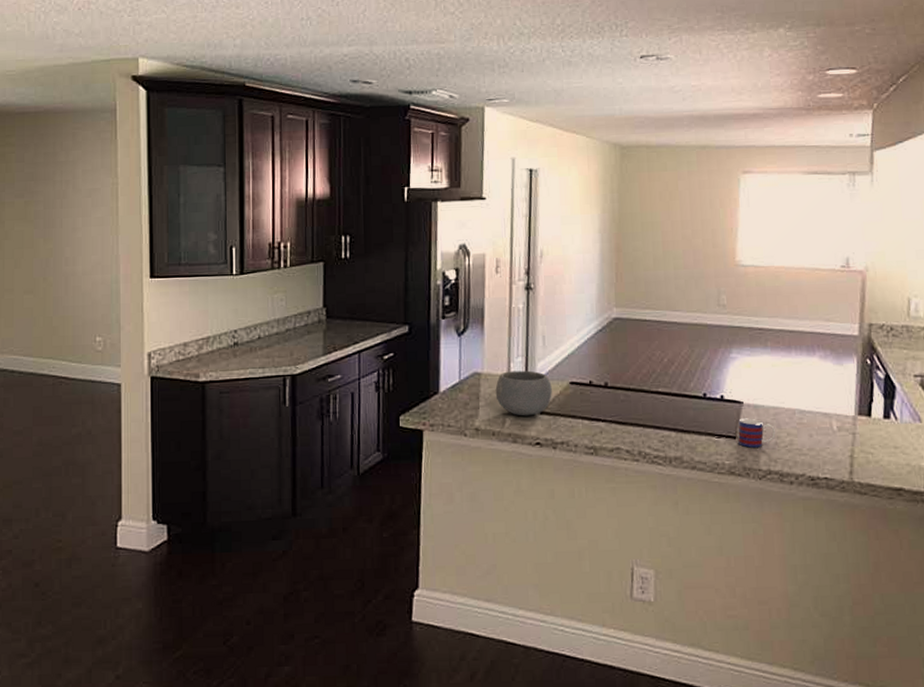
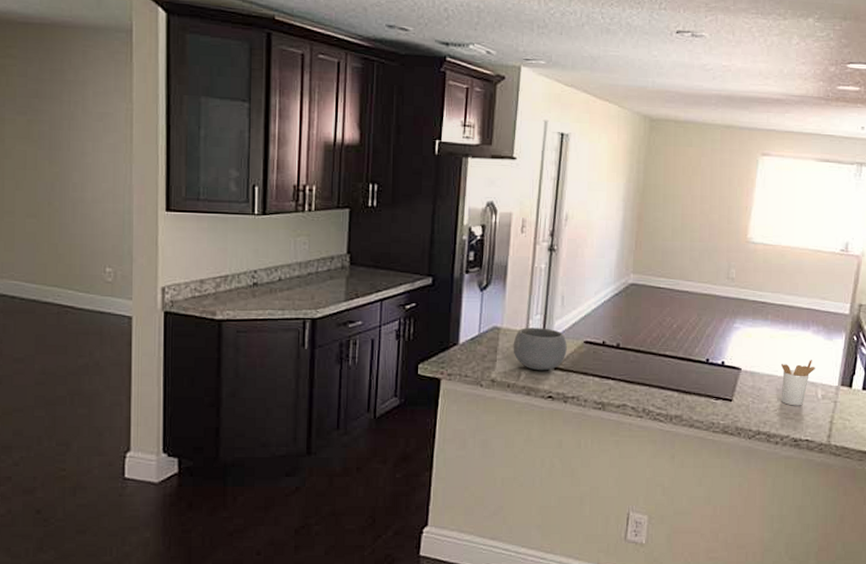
mug: present [737,418,775,448] -> none [733,383,767,410]
utensil holder: none [788,388,827,441] -> present [781,360,815,406]

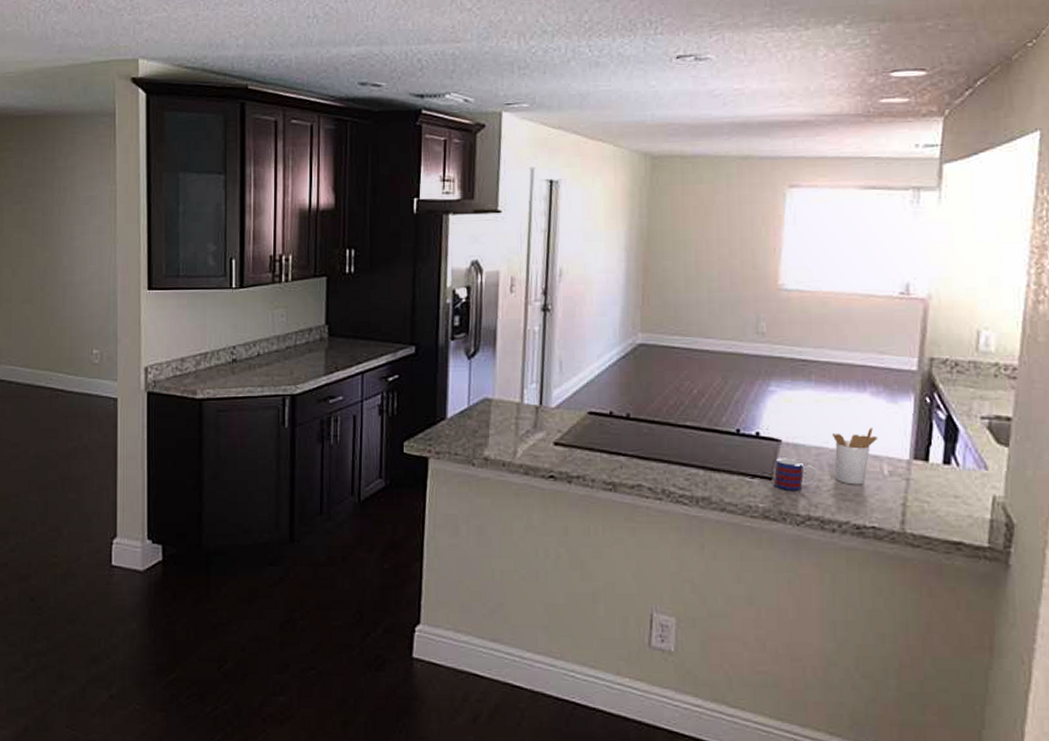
bowl: present [513,327,567,371] -> none [506,398,568,447]
mug: none [733,383,767,410] -> present [773,458,817,490]

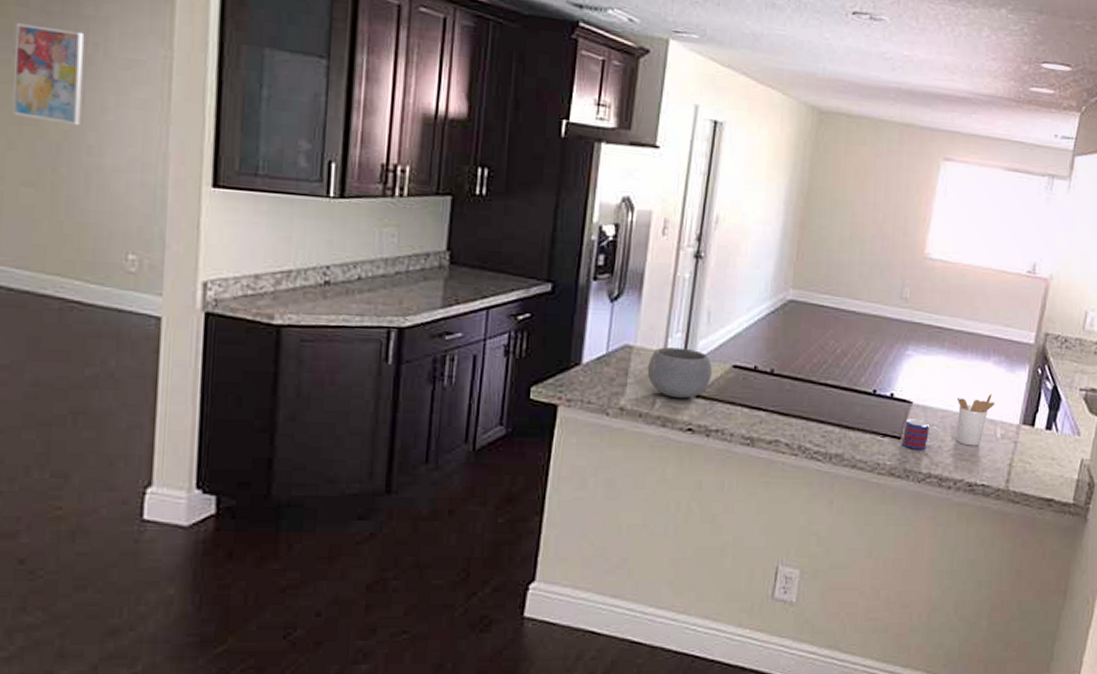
wall art: none [15,180,58,253] -> present [12,23,85,126]
bowl: none [506,398,568,447] -> present [647,347,712,399]

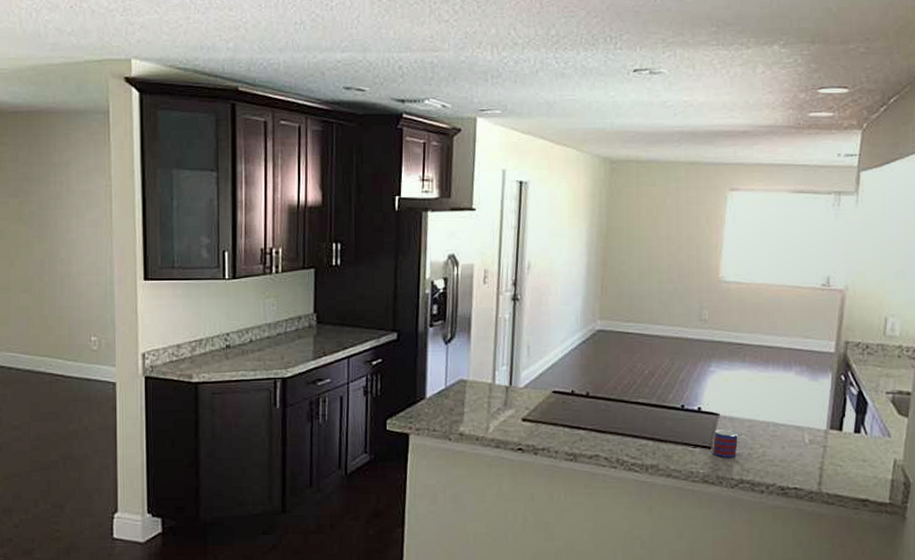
wall art: present [12,23,85,126] -> none [10,174,55,245]
bowl: present [647,347,712,399] -> none [480,379,535,423]
utensil holder: present [955,394,995,446] -> none [763,402,800,452]

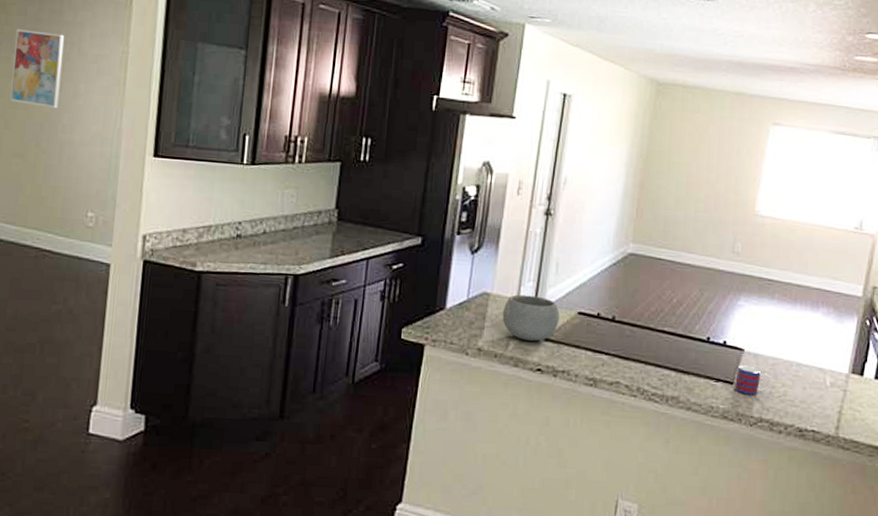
wall art: none [10,174,55,245] -> present [10,29,64,109]
bowl: none [480,379,535,423] -> present [502,294,560,342]

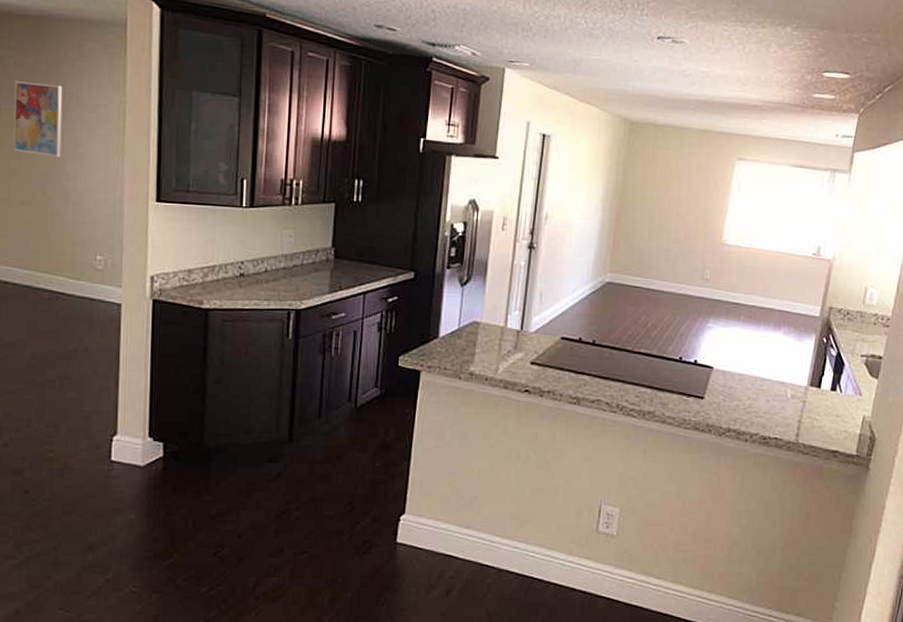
bowl: present [502,294,560,342] -> none [491,323,544,365]
mug: present [734,365,771,395] -> none [704,381,738,408]

